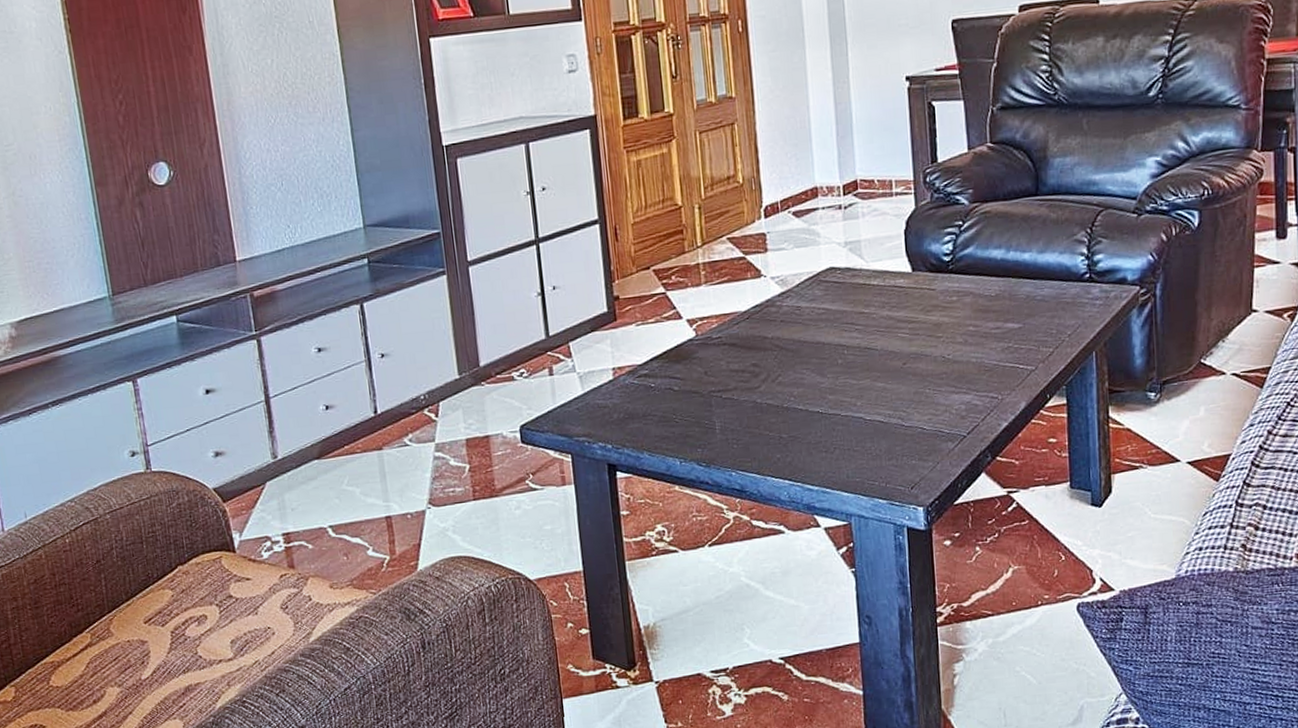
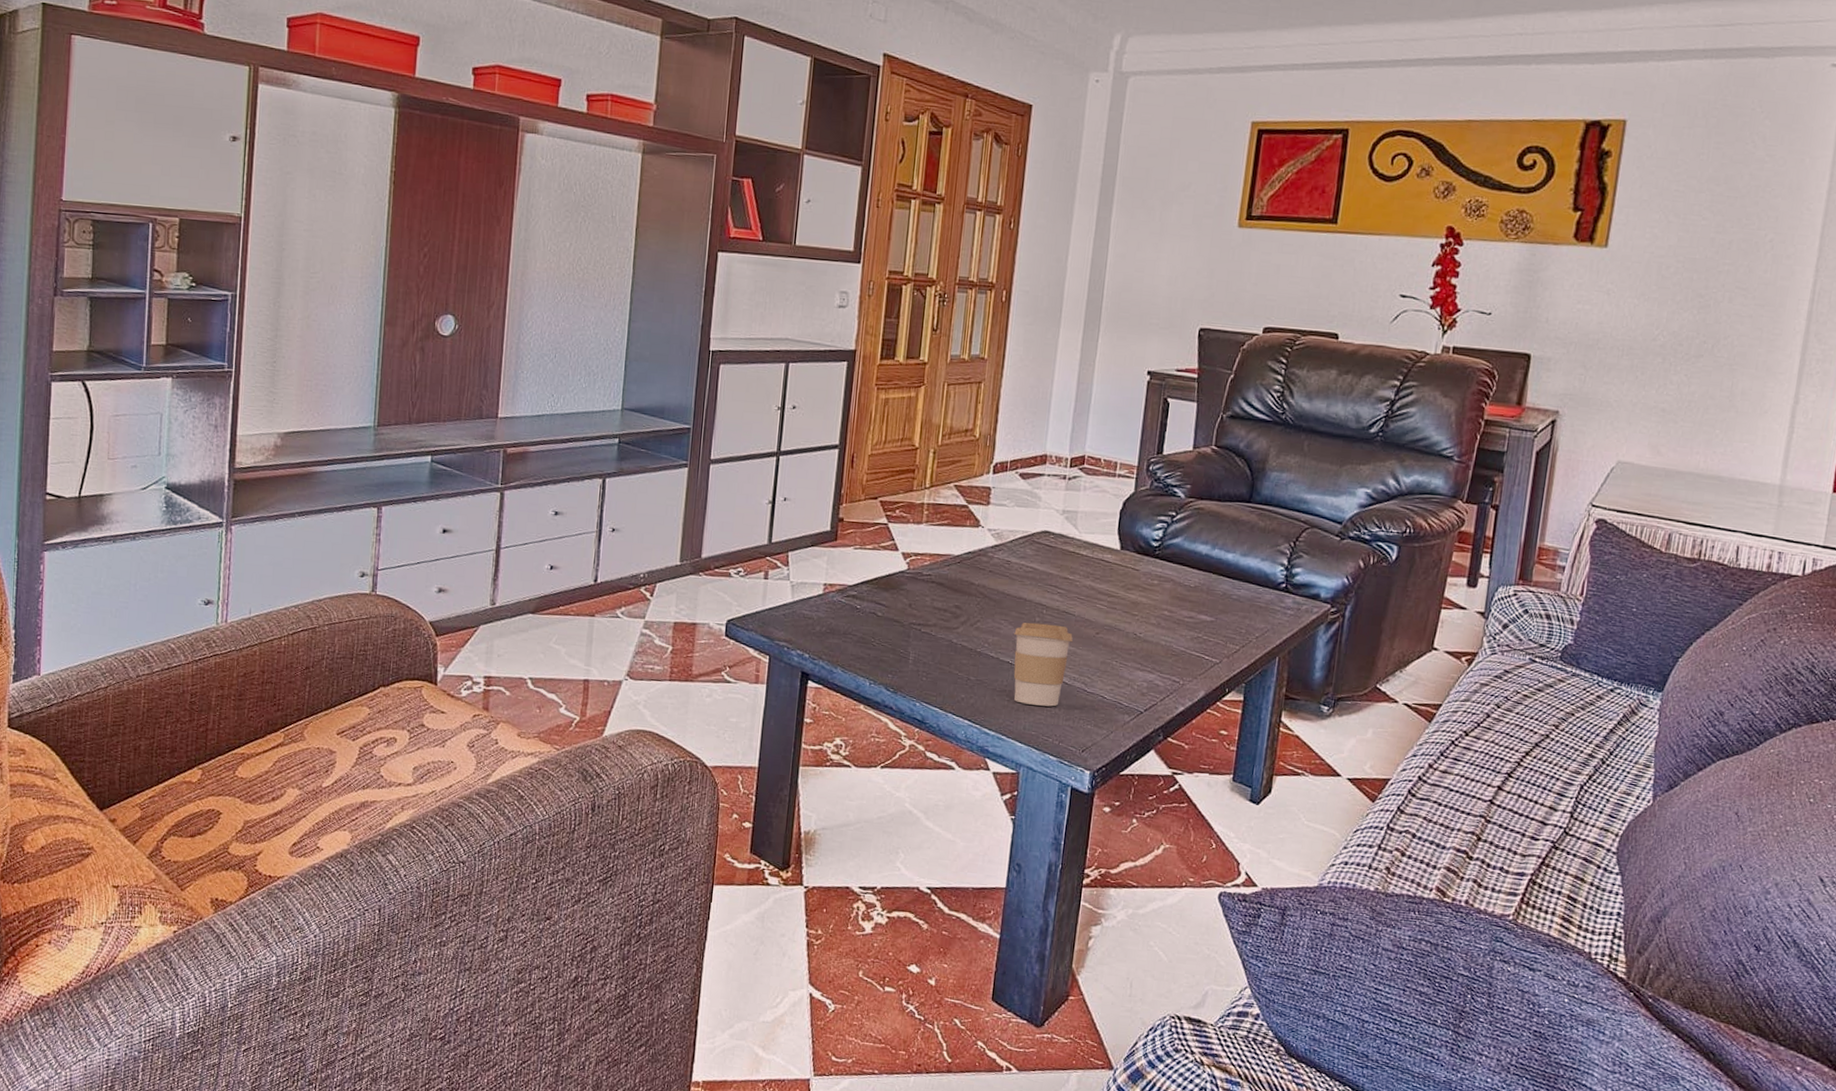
coffee cup: none [818,363,880,452] -> present [1013,622,1073,707]

